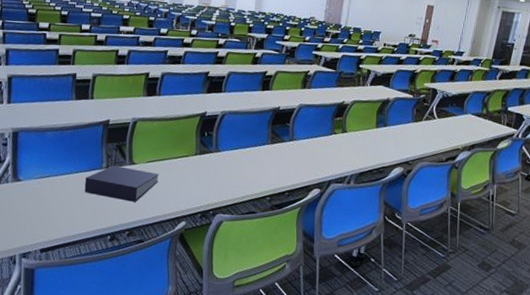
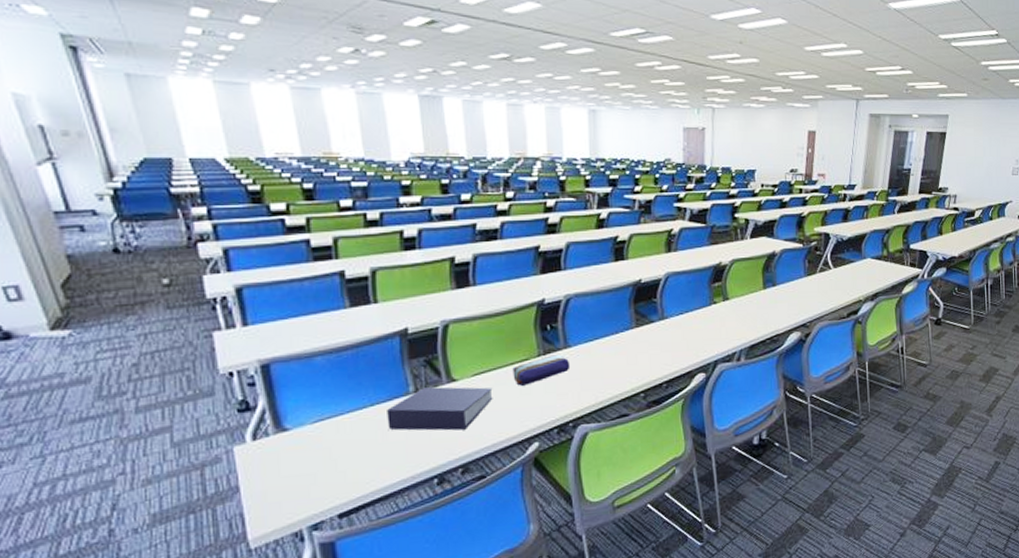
pencil case: none [175,155,218,176] -> present [512,354,571,386]

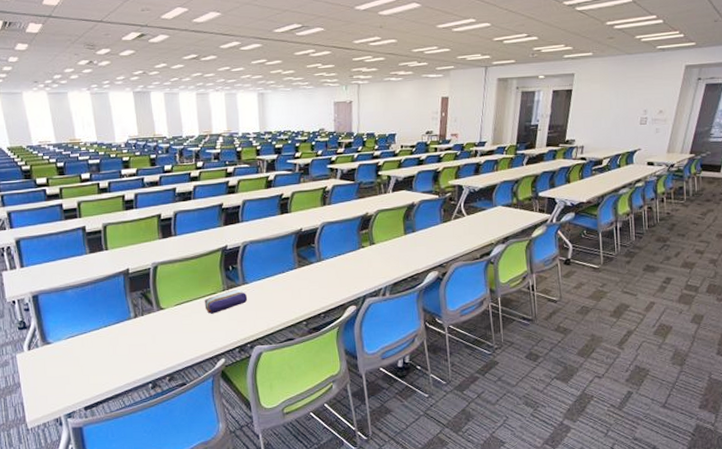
book: present [387,387,493,431] -> none [116,313,190,348]

